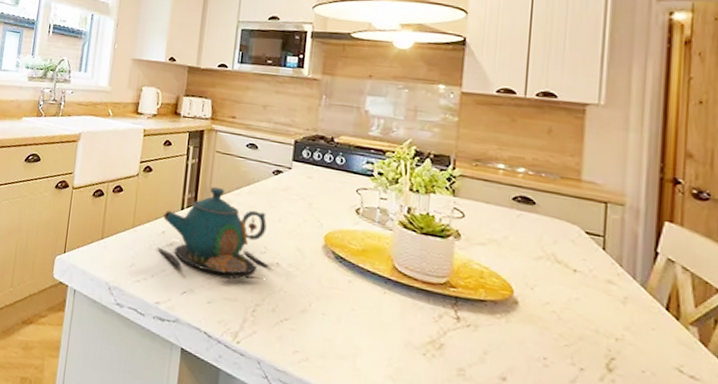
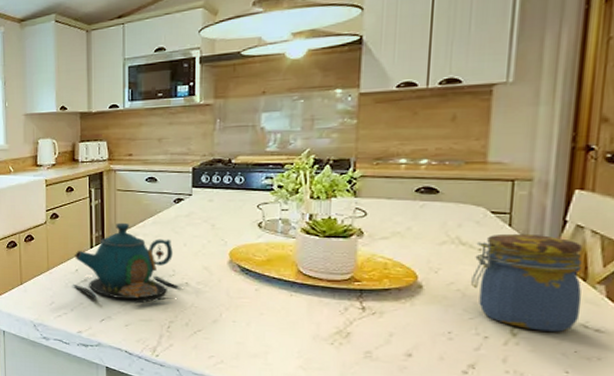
jar: none [567,256,676,374] -> present [471,233,582,332]

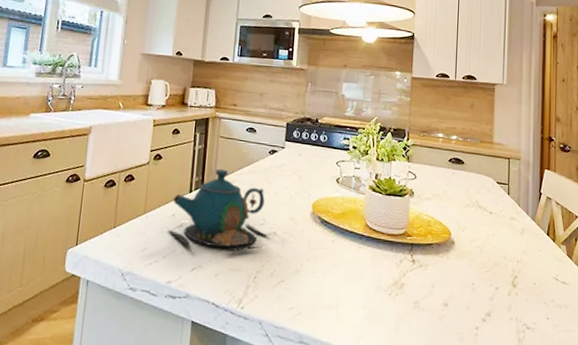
jar: present [471,233,582,332] -> none [486,200,553,284]

